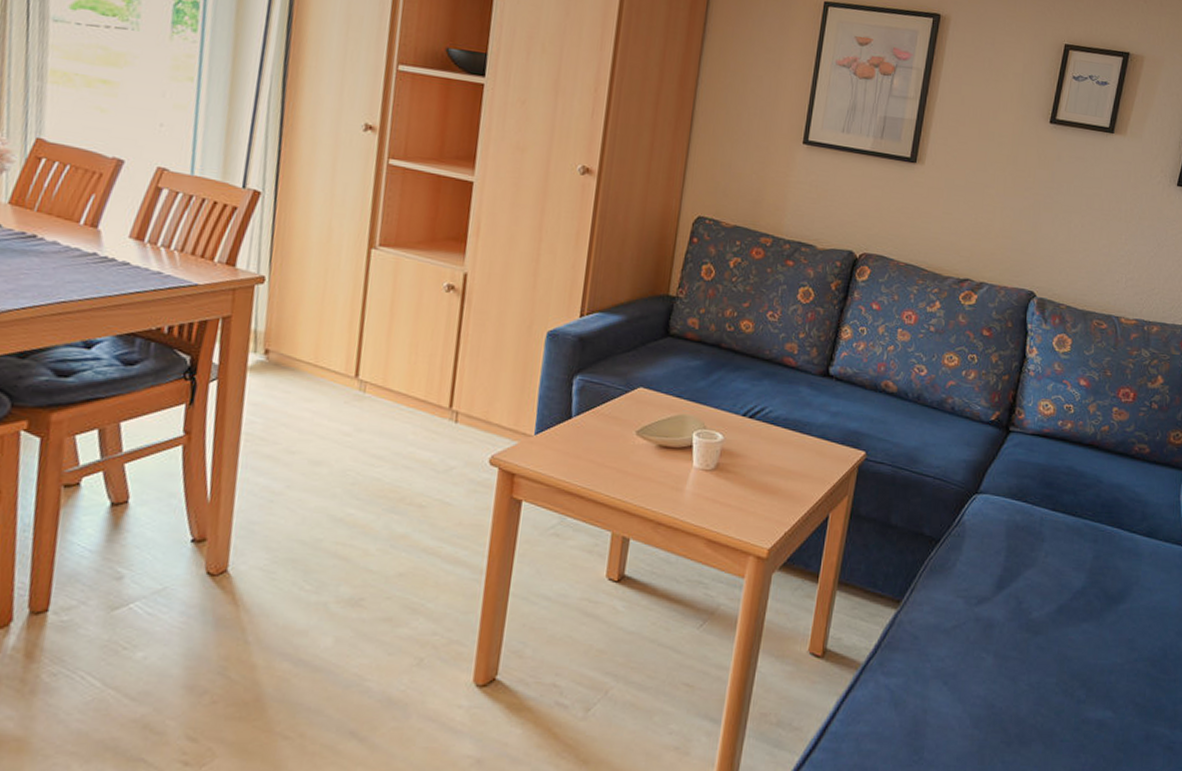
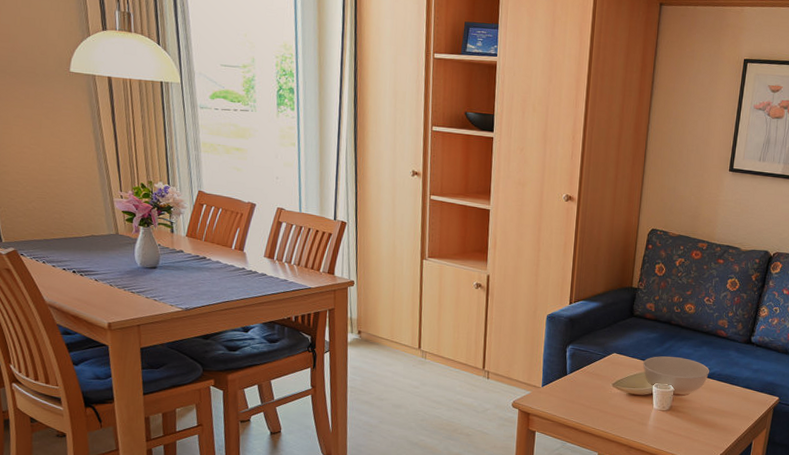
bowl: none [680,392,773,450] -> present [643,356,710,397]

